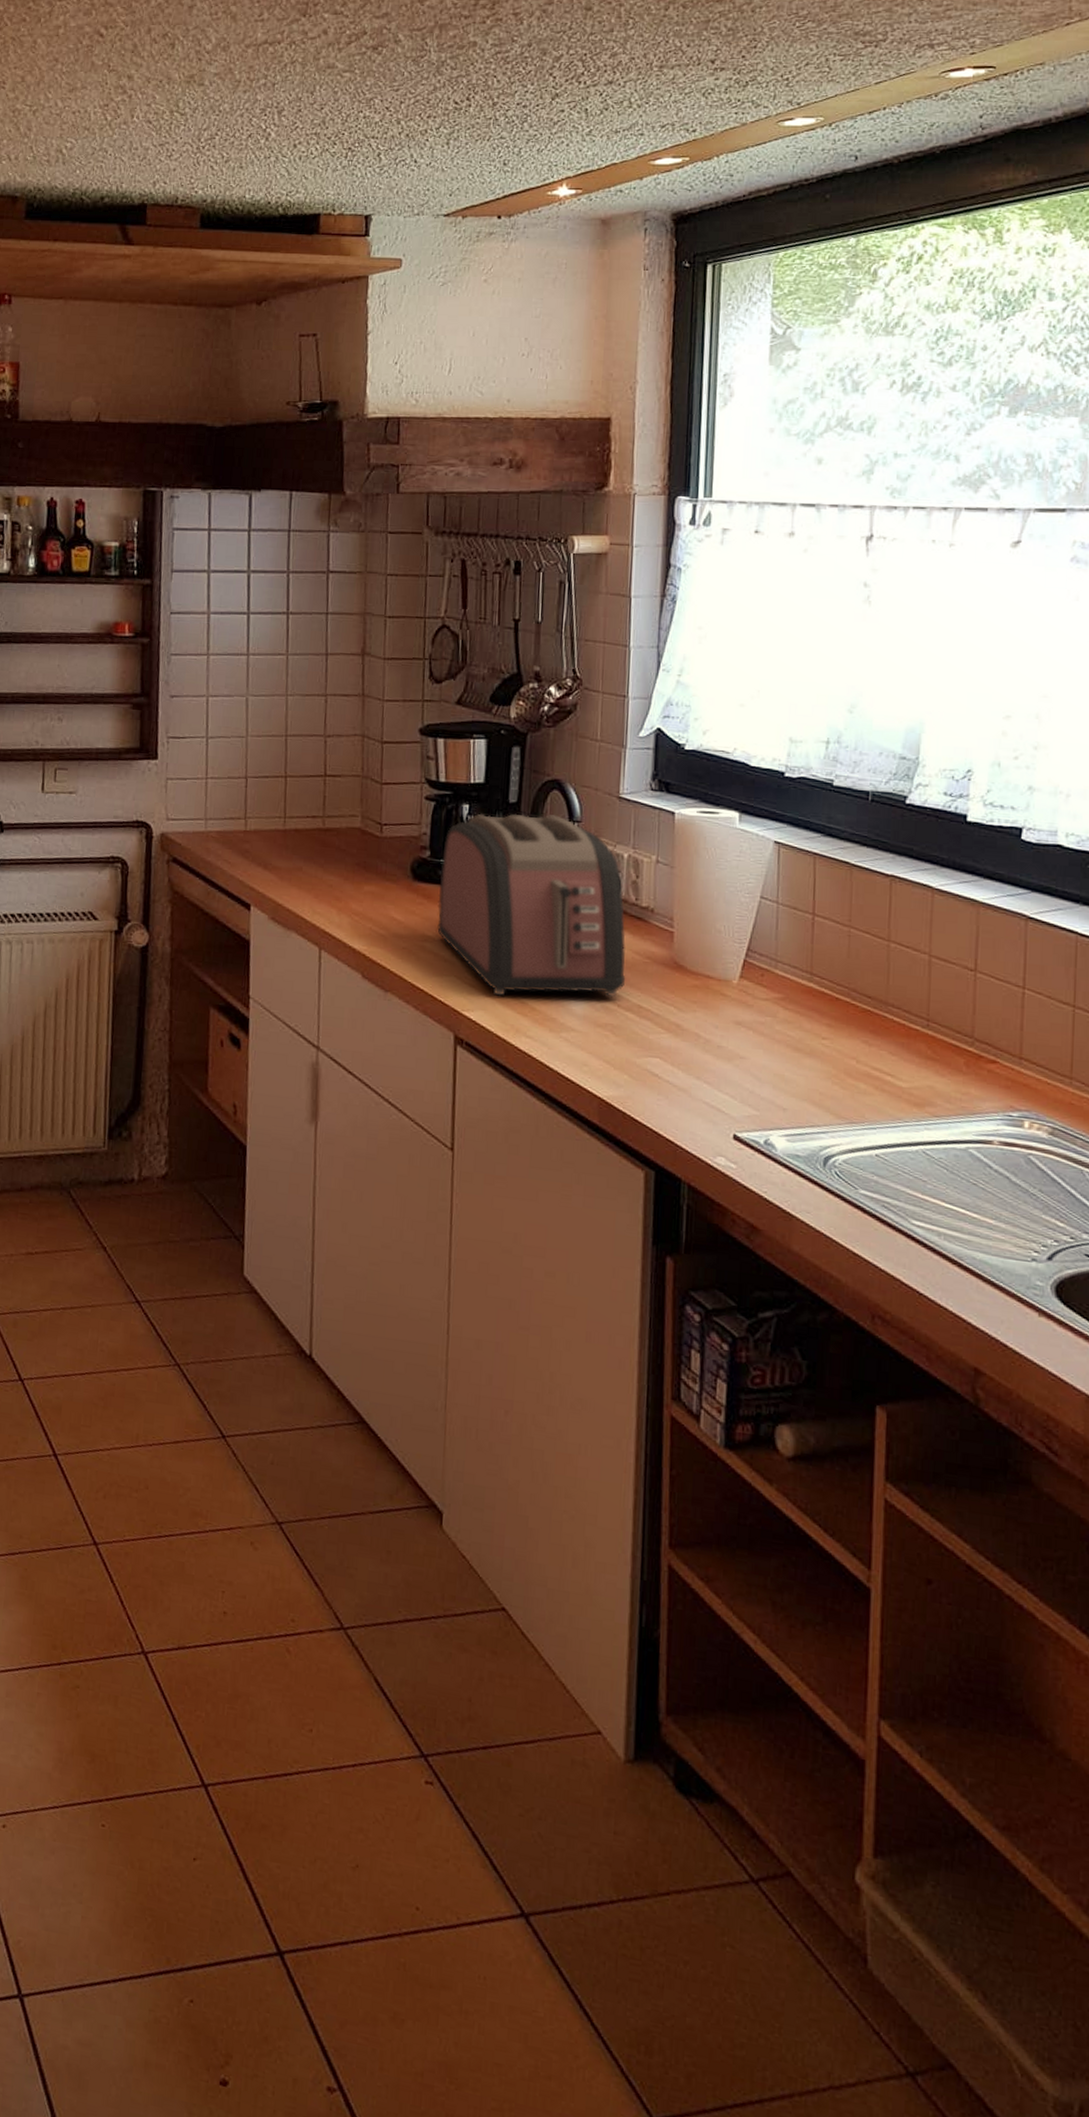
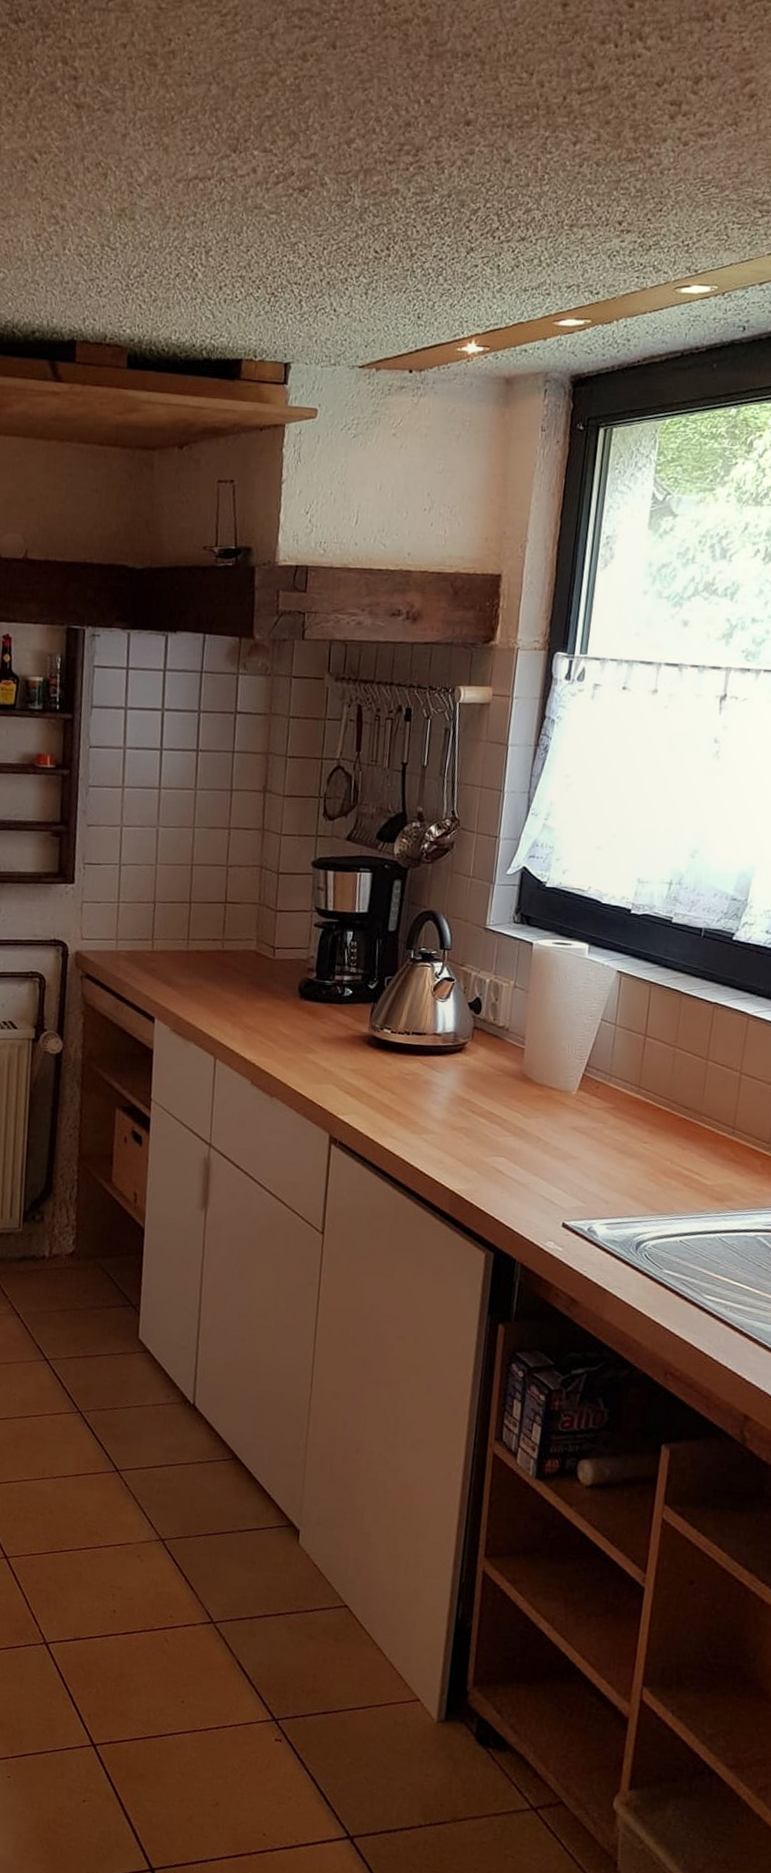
toaster: present [437,813,626,998] -> none [319,940,484,1105]

